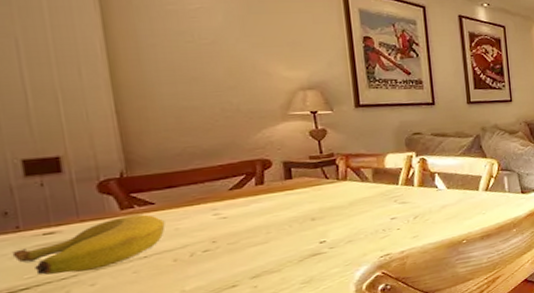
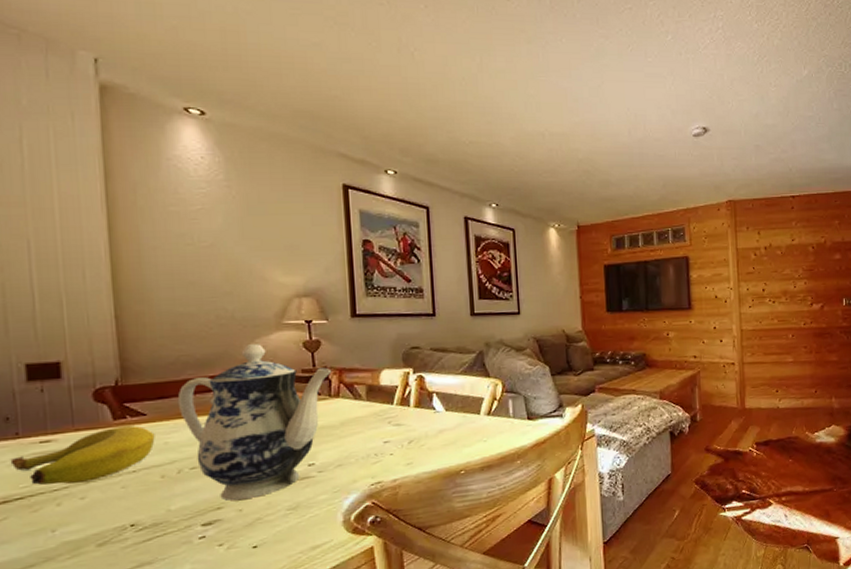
teapot: none [186,134,339,279] -> present [177,344,332,501]

